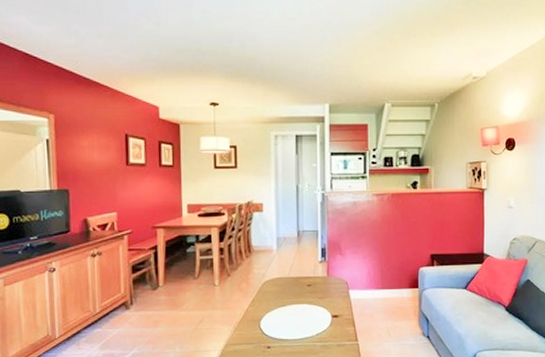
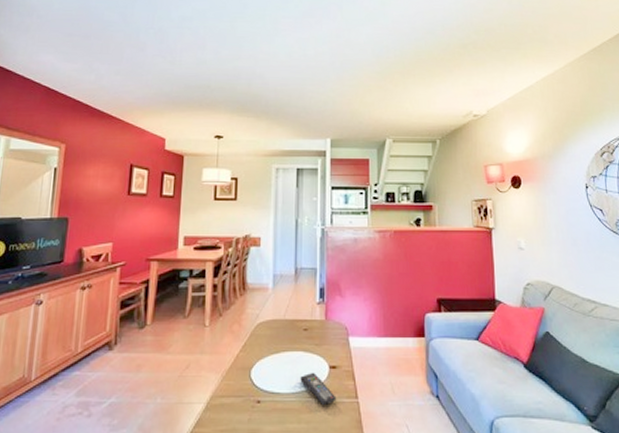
remote control: none [306,321,339,349] -> present [300,372,337,406]

